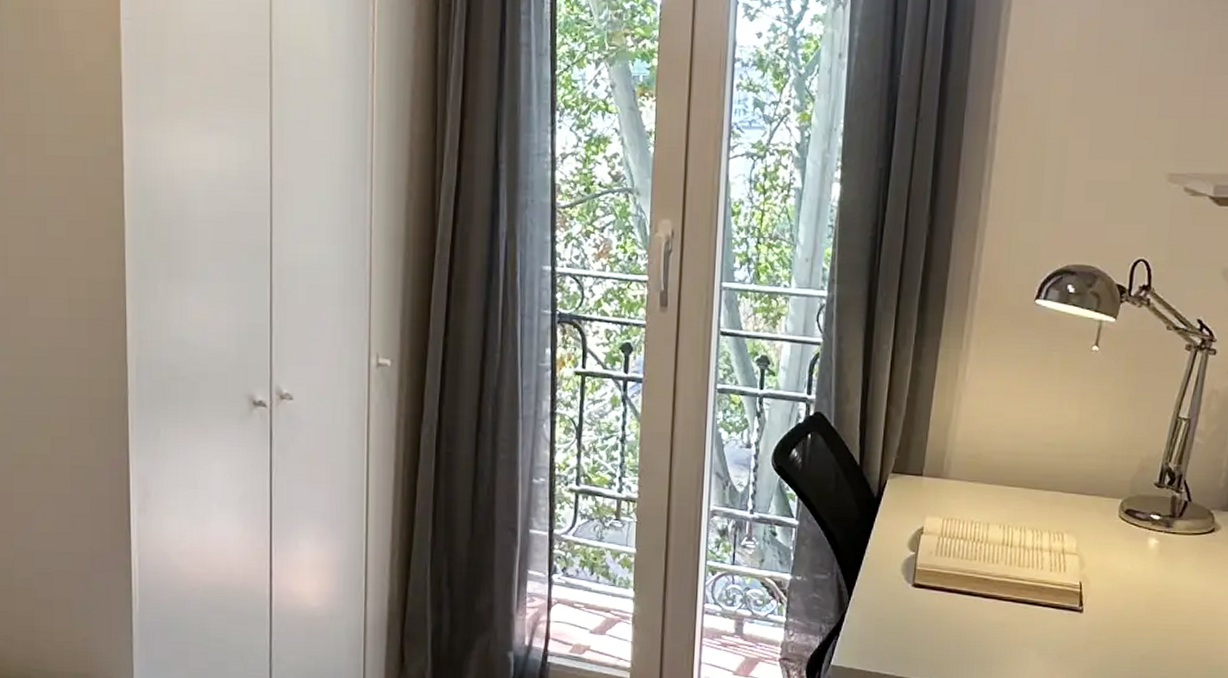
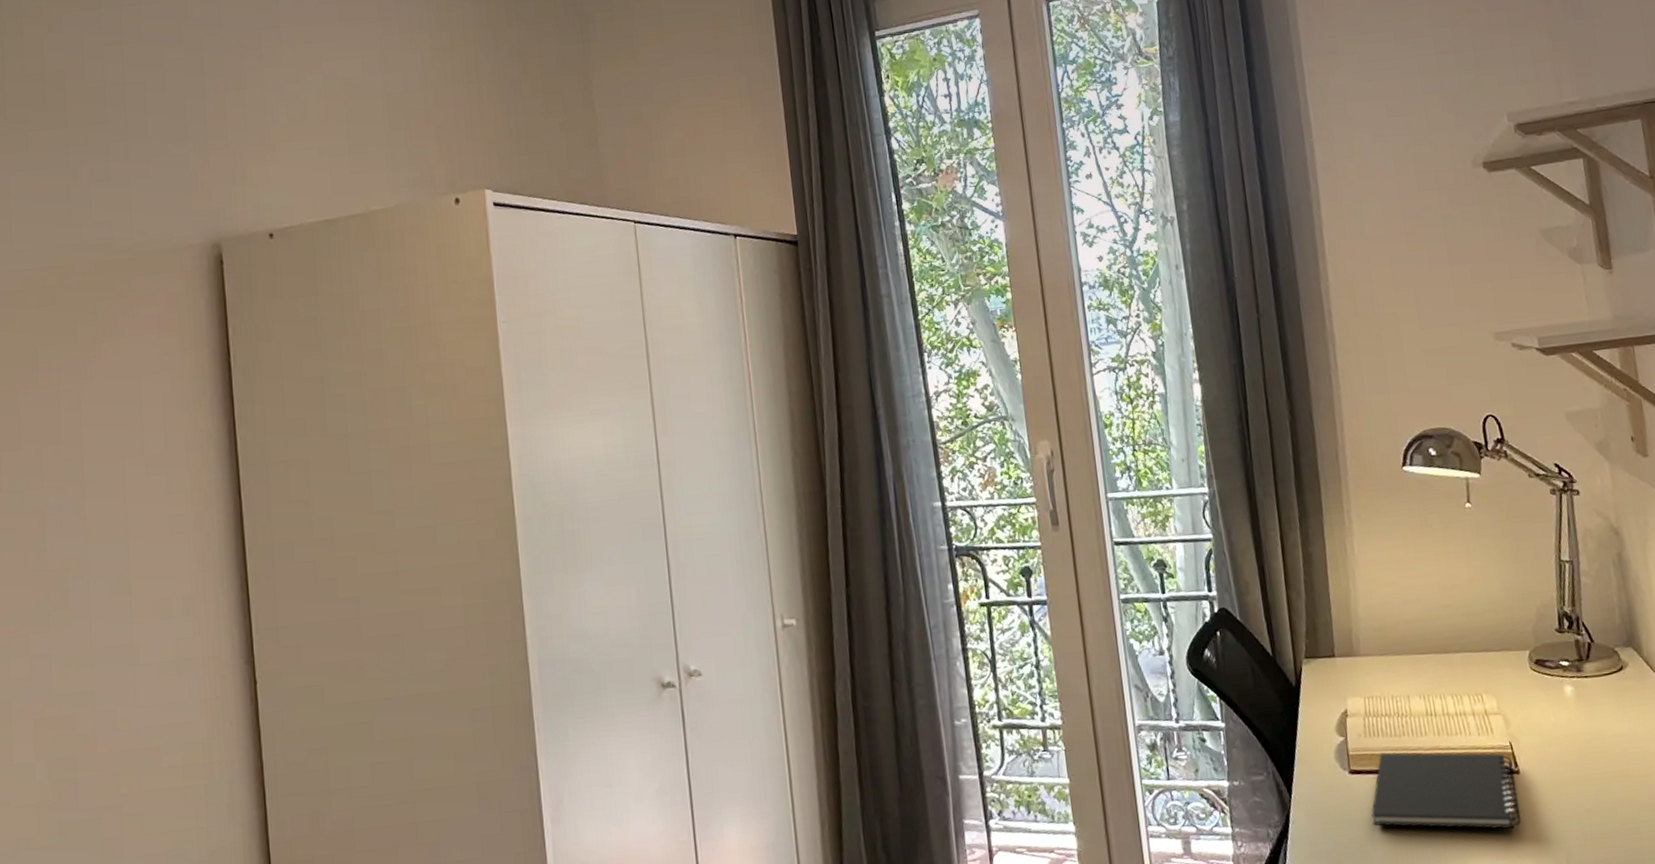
notebook: none [925,572,1078,661] -> present [1371,752,1522,830]

